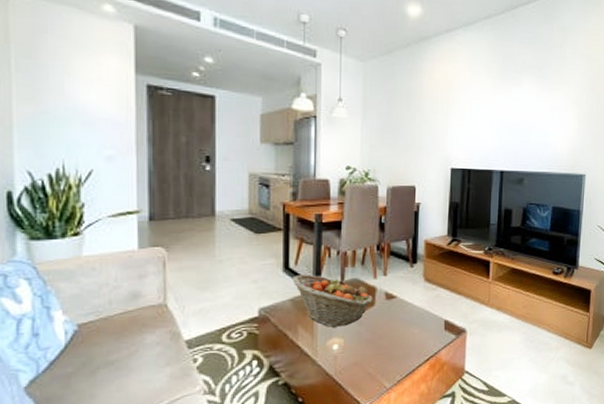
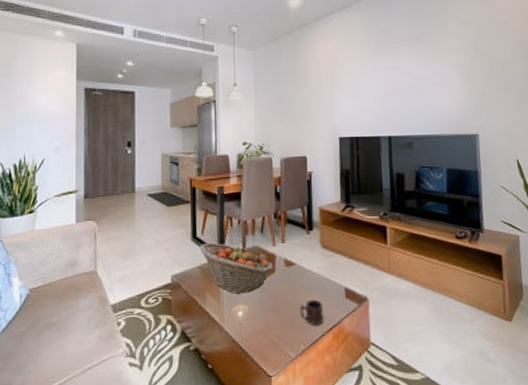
mug: none [398,331,422,358] -> present [300,299,324,326]

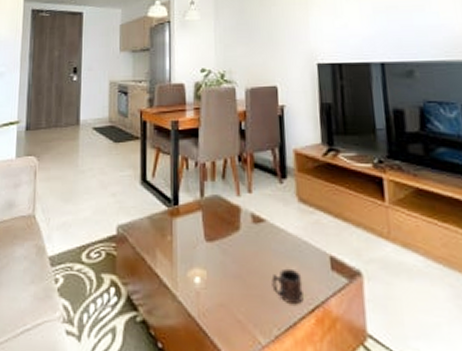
fruit basket: present [199,242,273,294] -> none [149,187,238,254]

